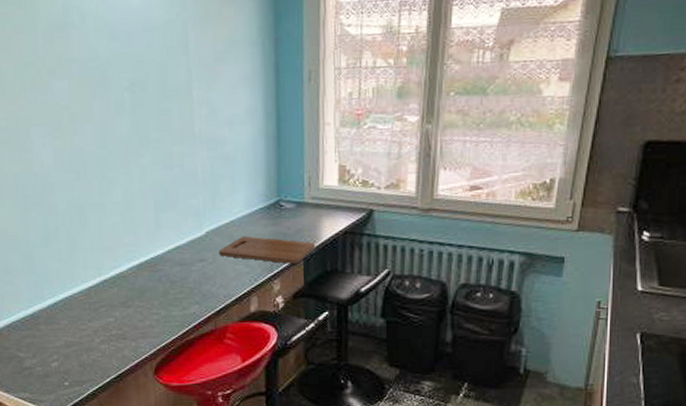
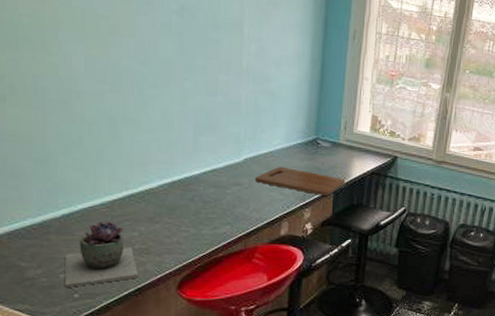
succulent plant: none [54,308,119,375] -> present [65,221,139,287]

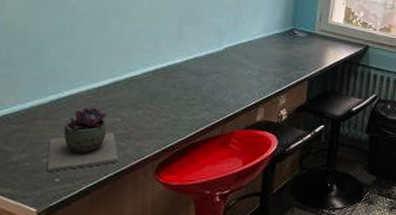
cutting board: present [255,166,346,196] -> none [234,55,320,83]

